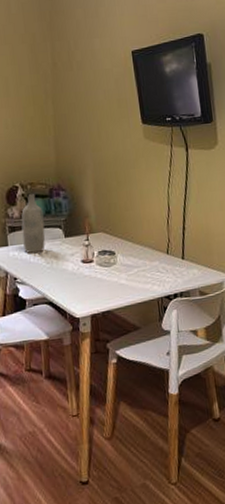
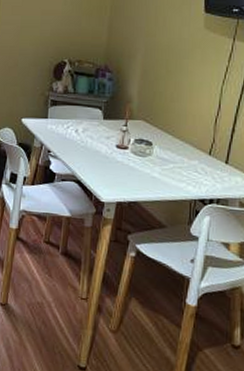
bottle: present [21,194,45,254] -> none [62,72,86,131]

